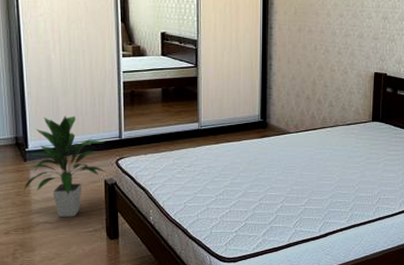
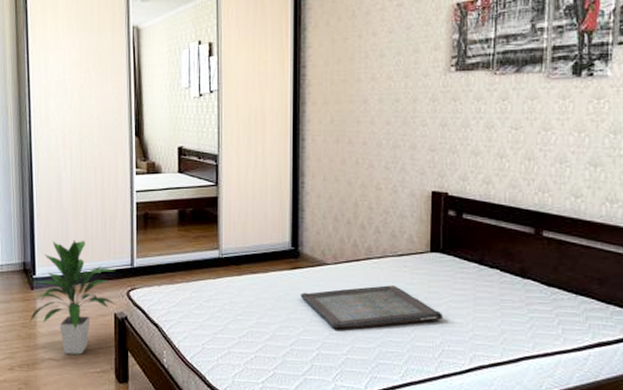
serving tray: none [268,149,380,185] -> present [301,285,443,329]

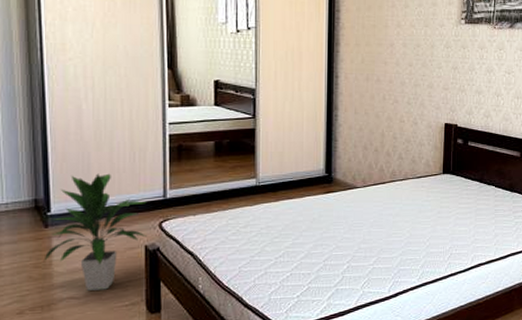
serving tray: present [301,285,443,329] -> none [333,203,451,243]

